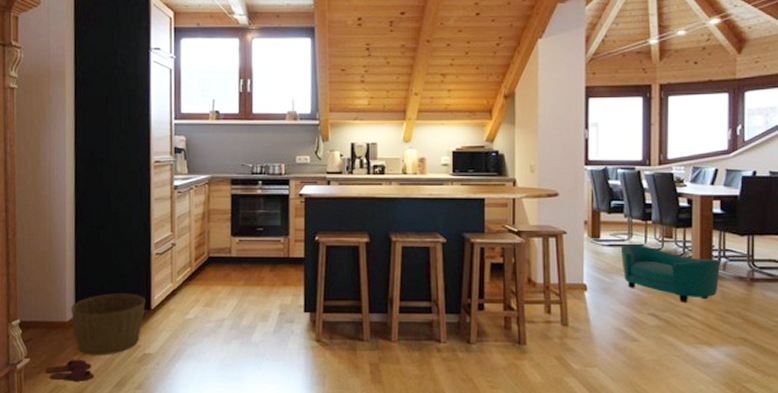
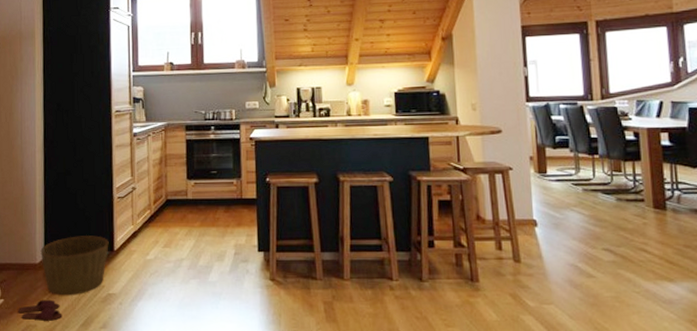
dog bed: present [620,243,720,302] -> none [568,178,675,237]

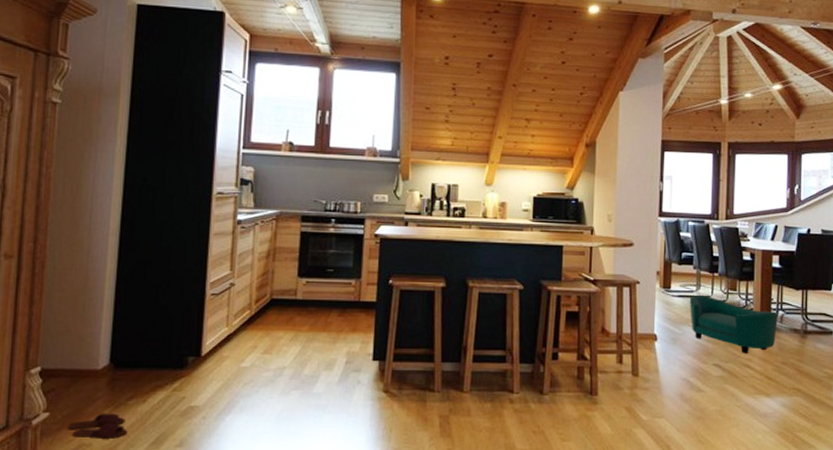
basket: present [40,234,109,295] -> none [105,336,195,407]
dog bed: none [568,178,675,237] -> present [689,294,778,353]

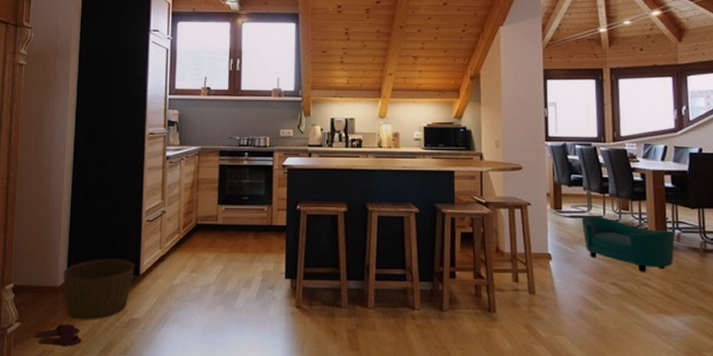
basket: none [105,336,195,407] -> present [63,257,135,319]

